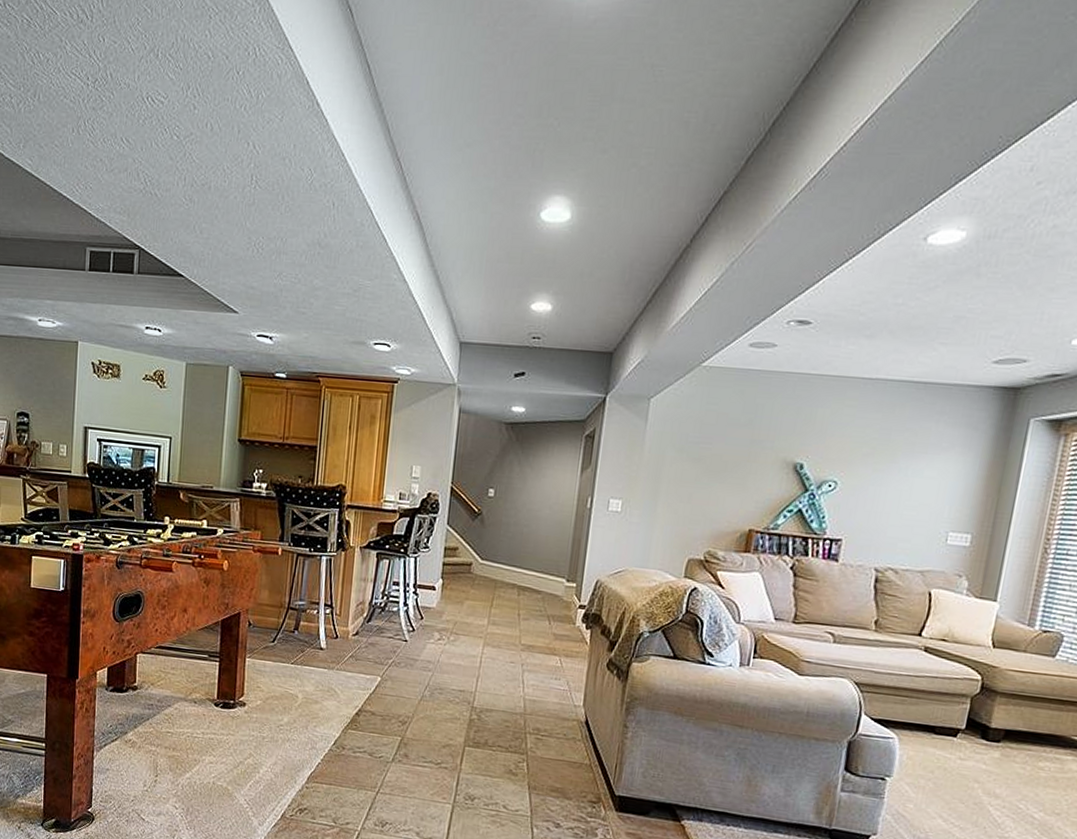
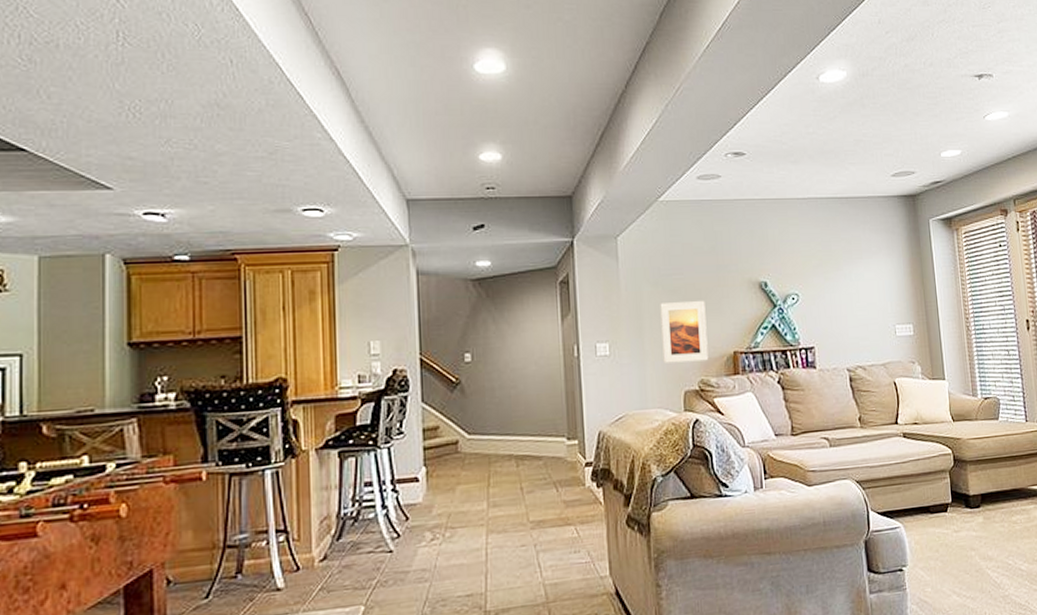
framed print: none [673,470,729,534] -> present [660,301,709,364]

